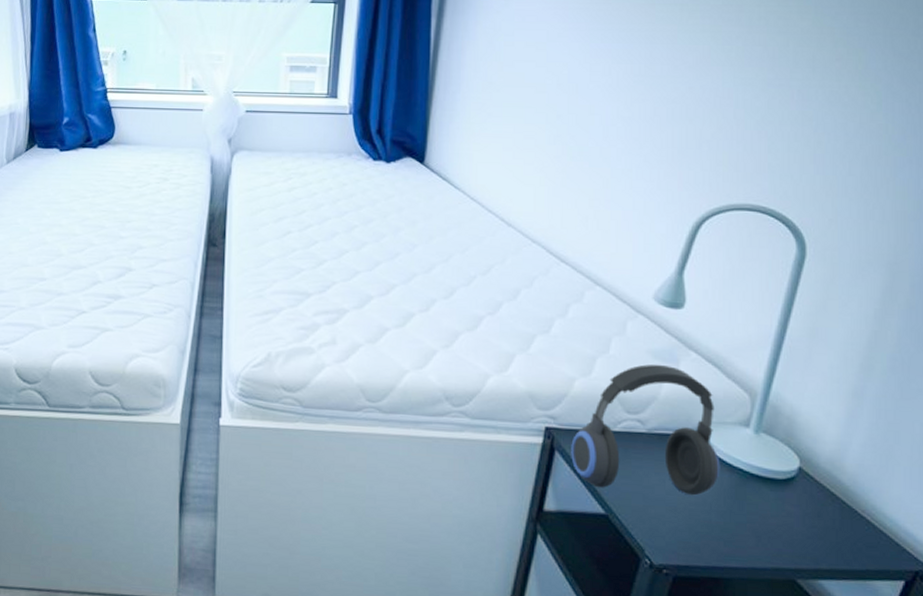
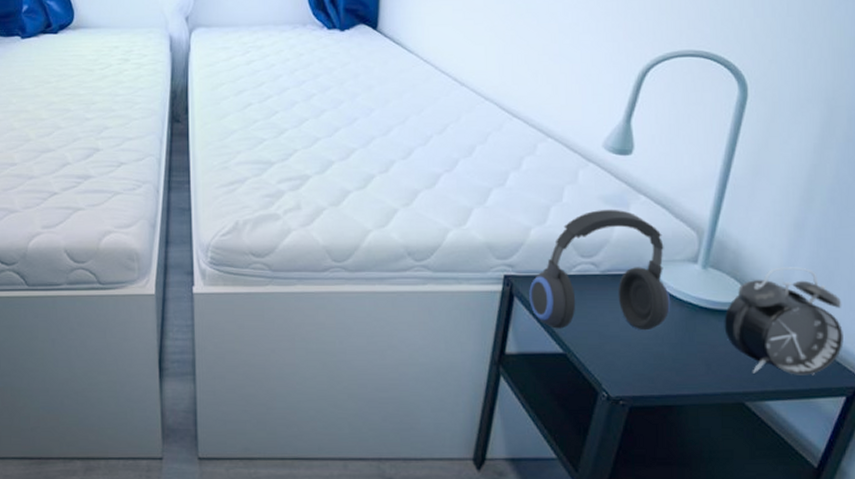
alarm clock: none [776,437,903,556] -> present [724,267,844,375]

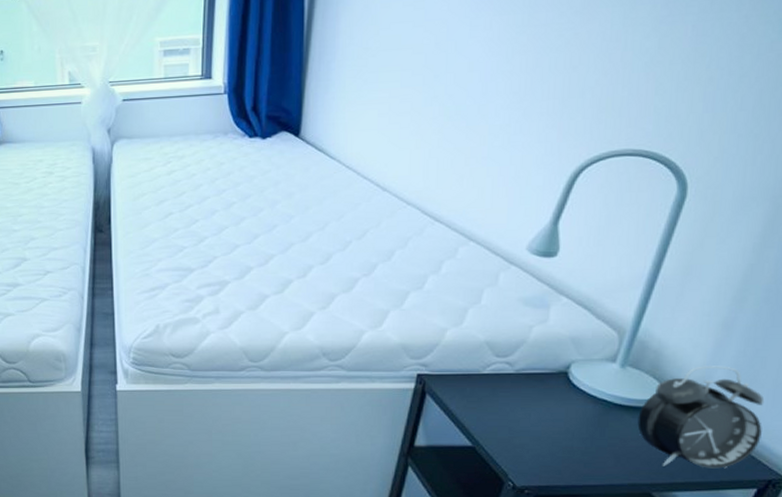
headphones: present [529,209,671,331] -> none [441,310,585,426]

